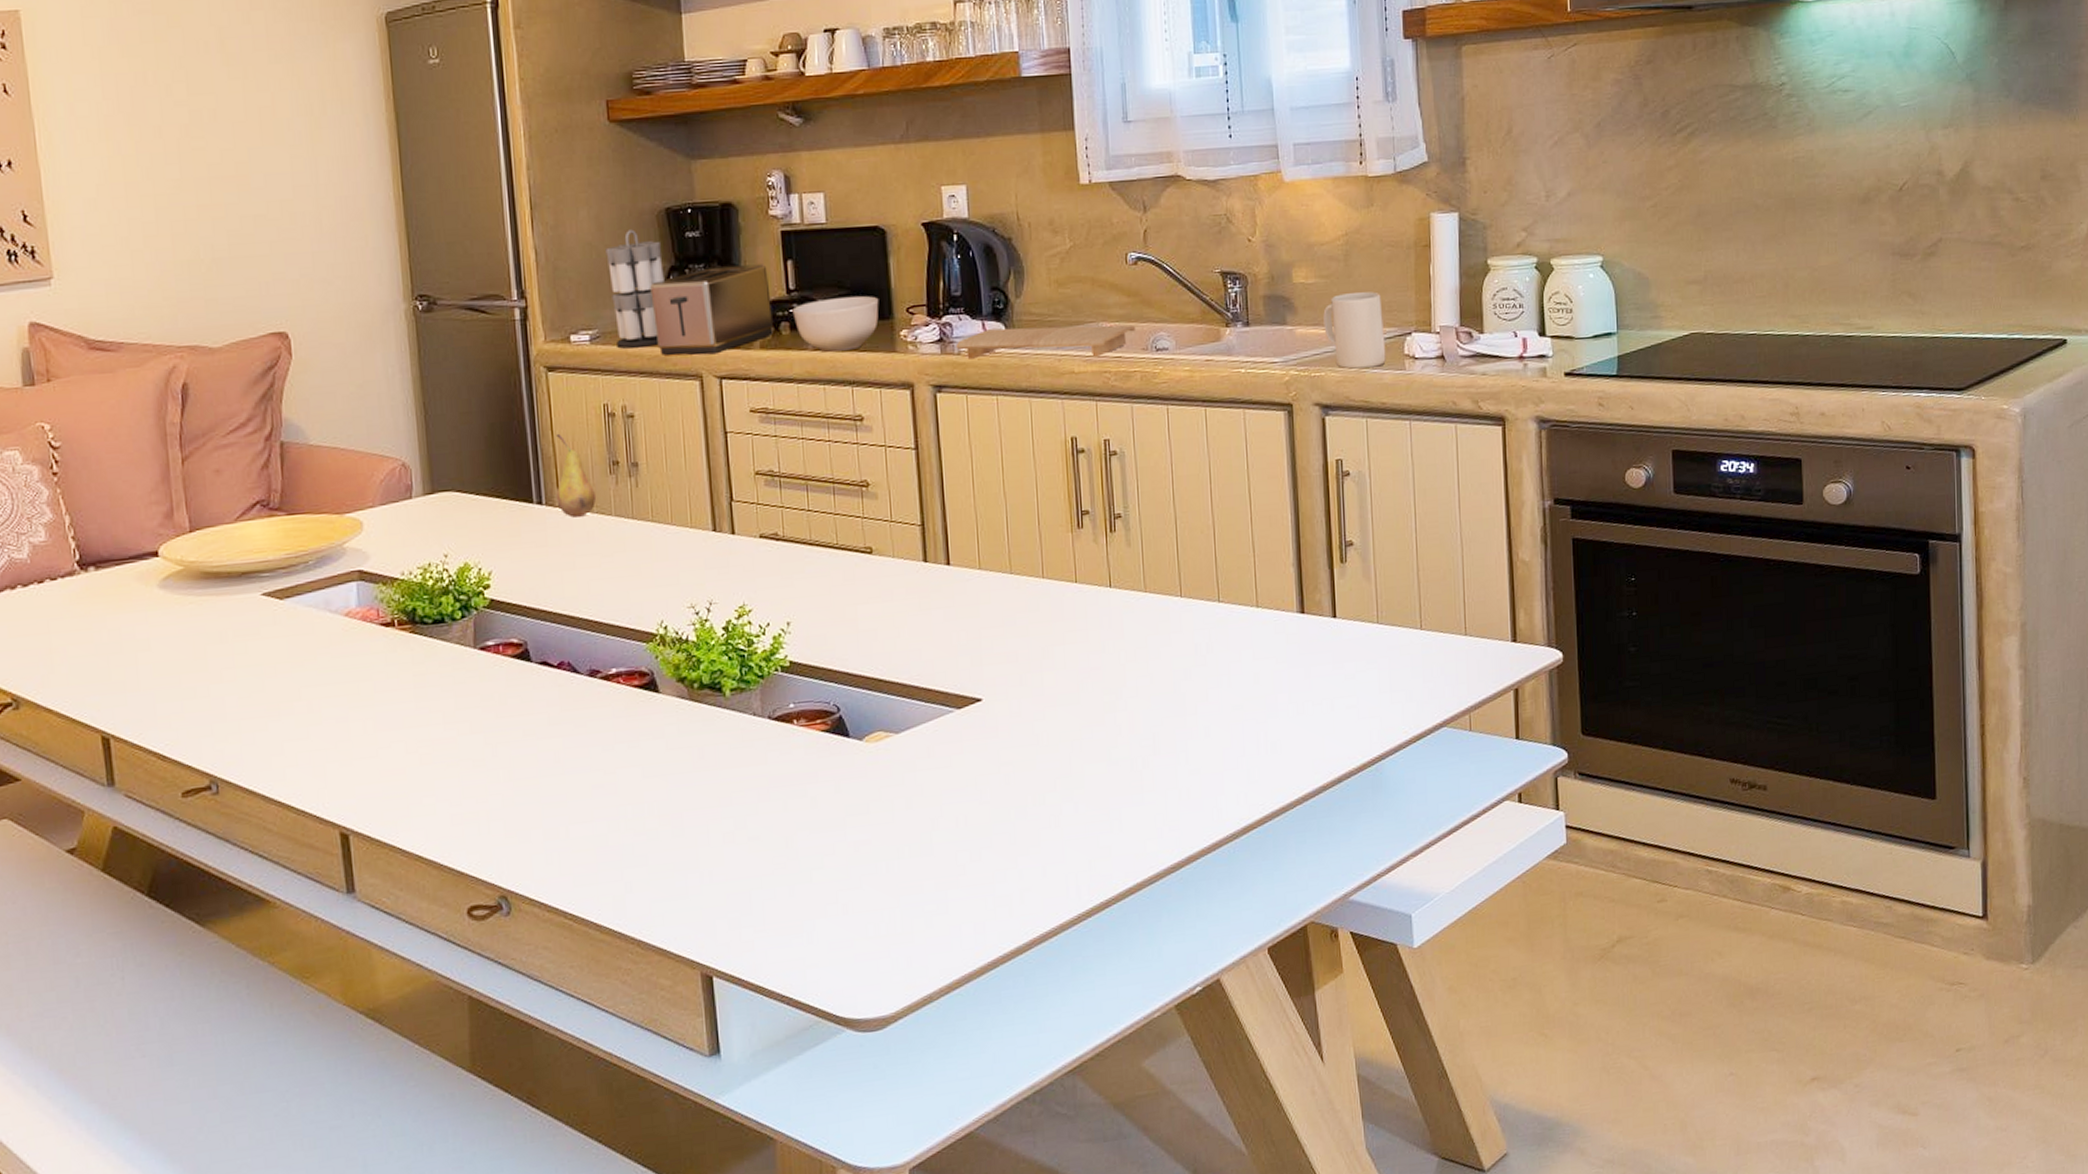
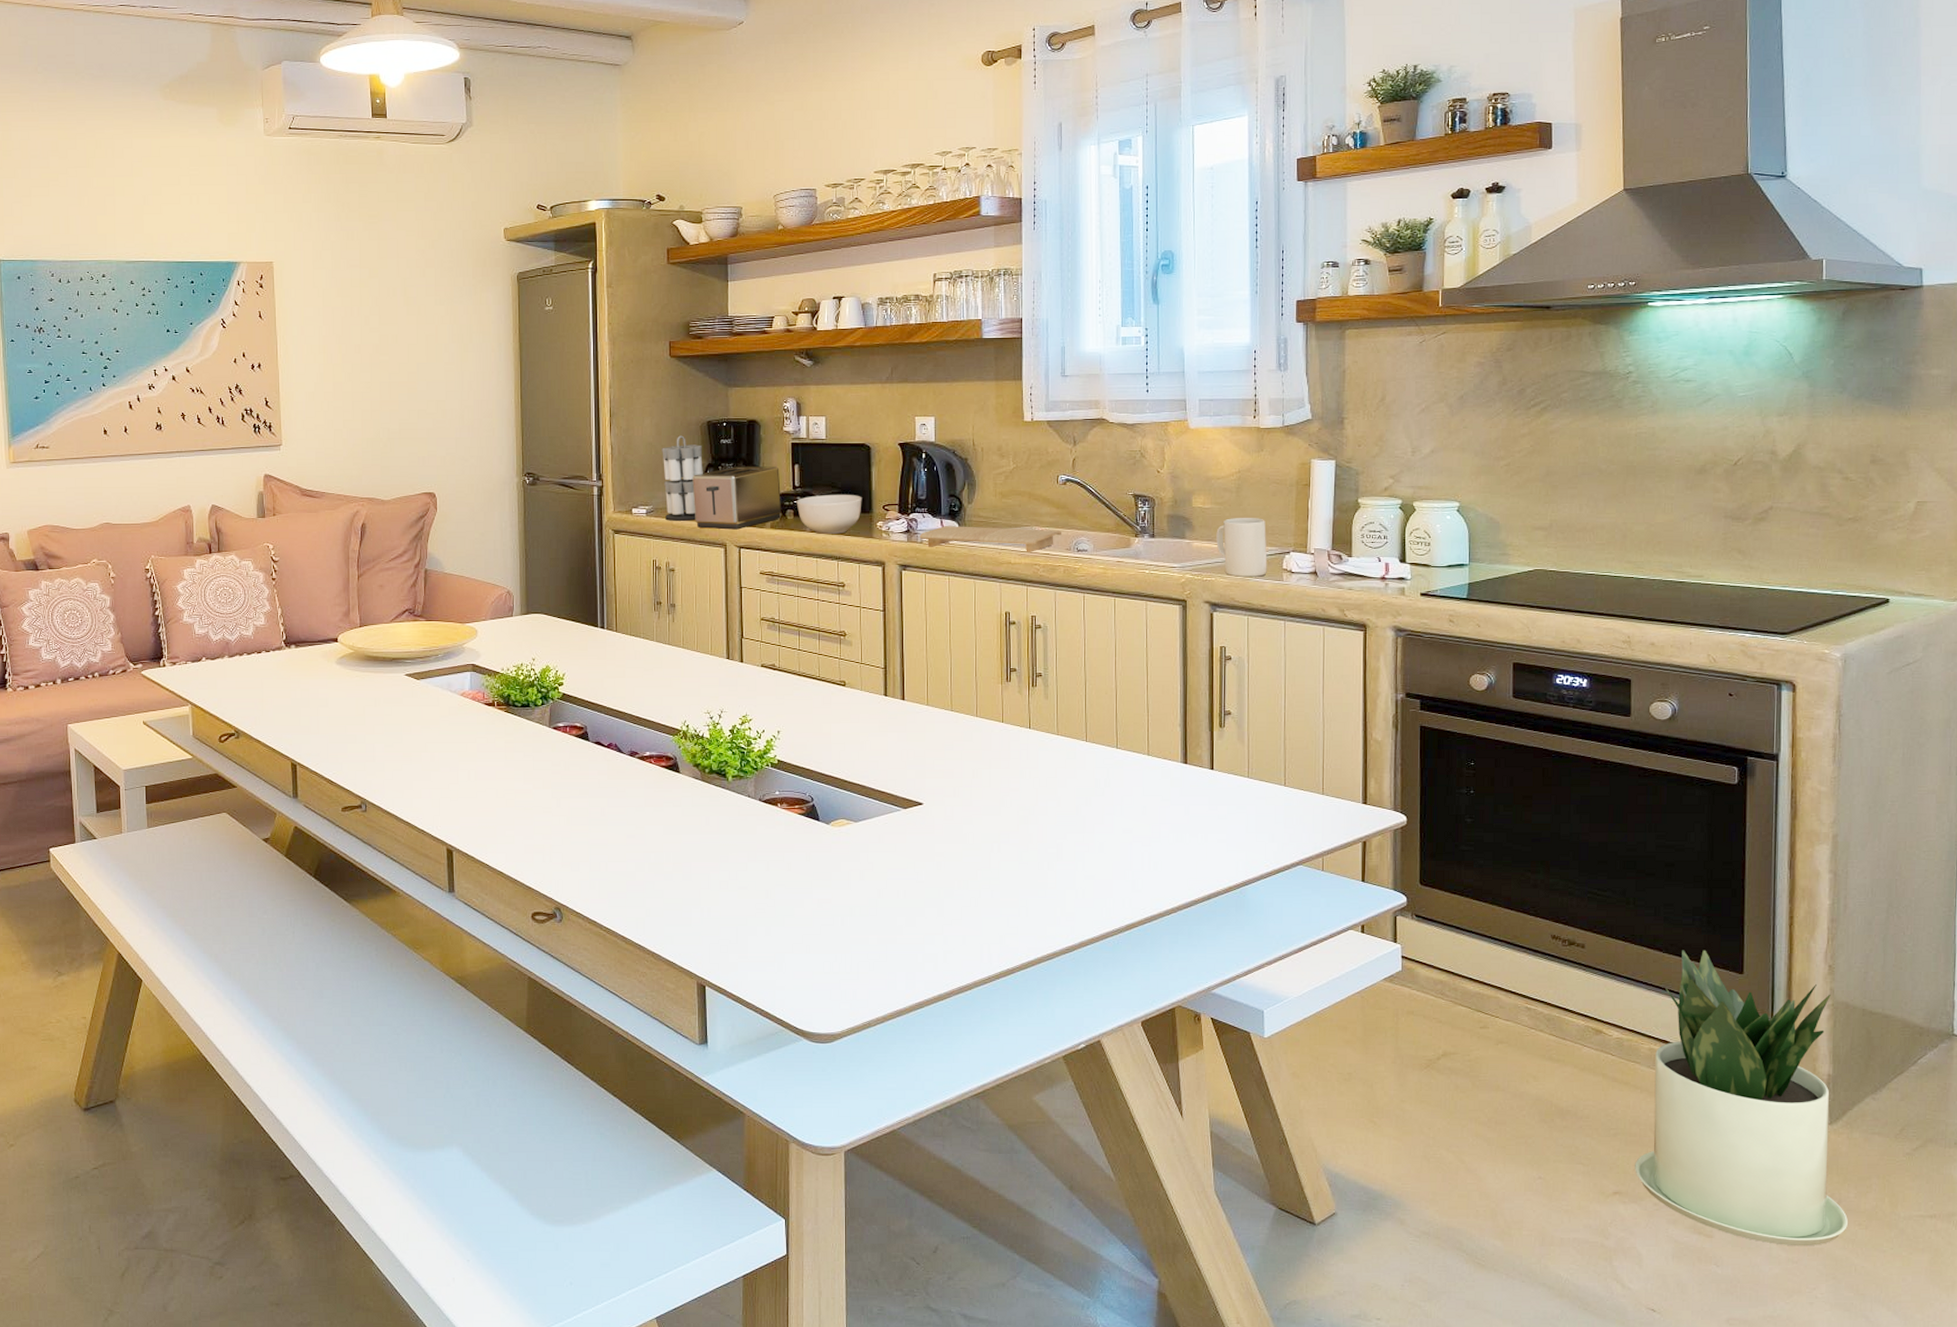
fruit: present [556,433,597,518] -> none [614,578,644,640]
planter: none [1832,776,2056,1113] -> present [1635,950,1849,1246]

